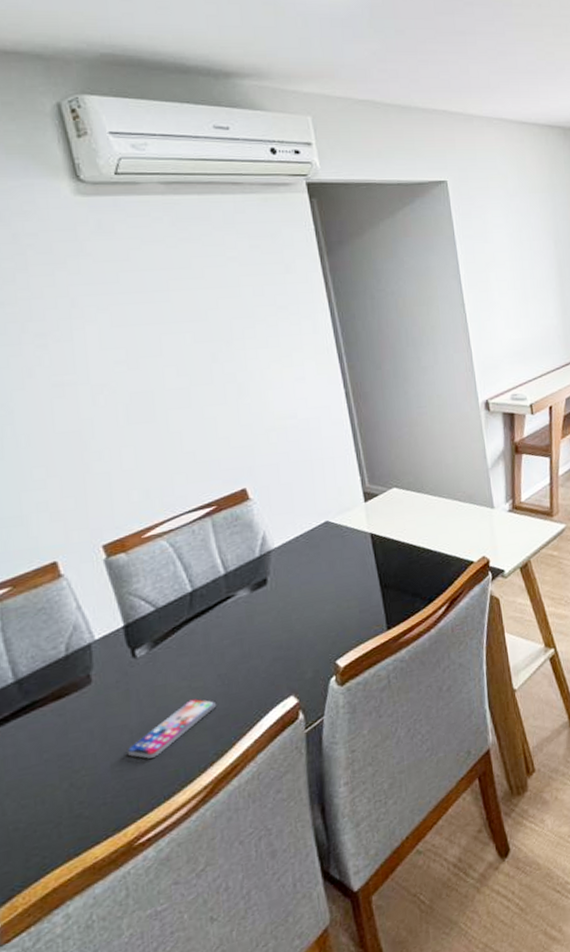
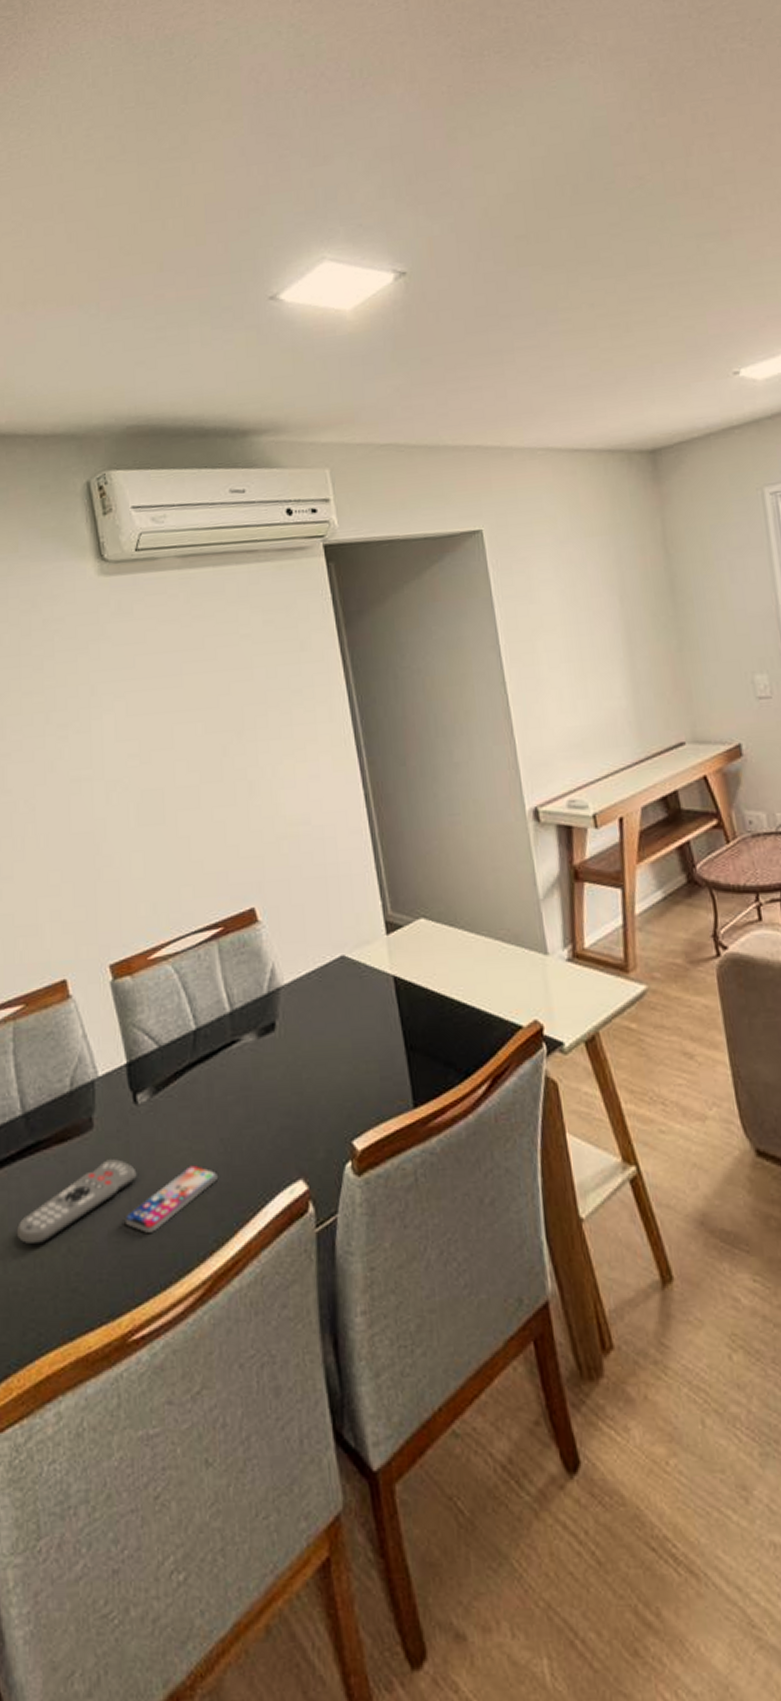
remote control: none [13,704,138,788] -> present [16,1159,137,1245]

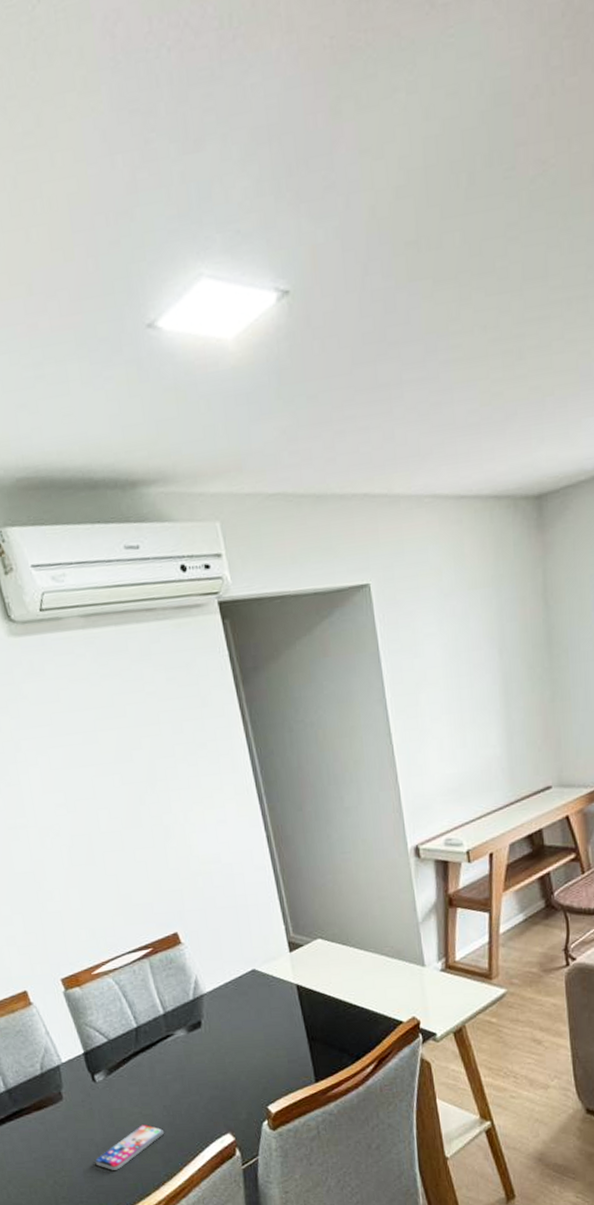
remote control: present [16,1159,137,1245] -> none [13,1121,101,1179]

